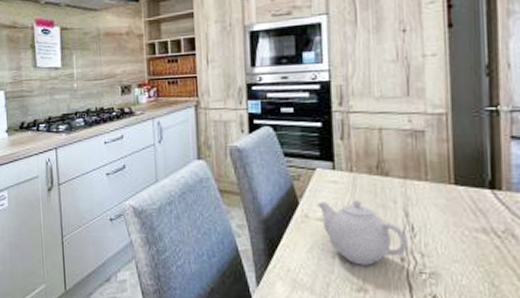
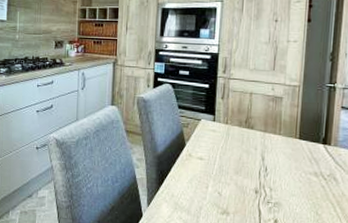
teapot: present [316,198,407,266] -> none [198,144,261,195]

